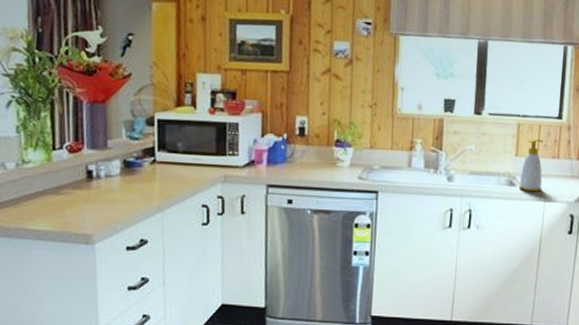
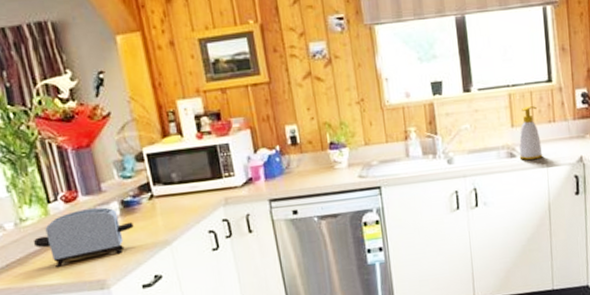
toaster: none [30,162,131,215] -> present [33,207,134,268]

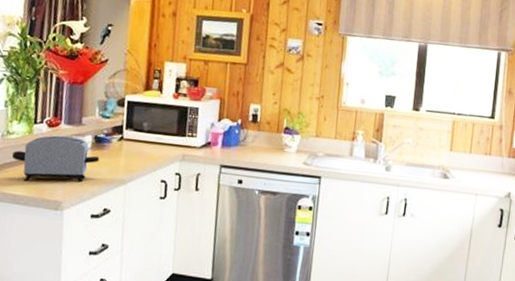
soap bottle: present [519,106,543,160] -> none [452,135,476,185]

